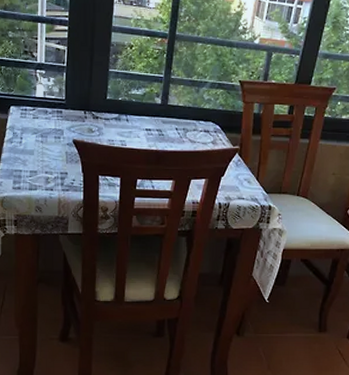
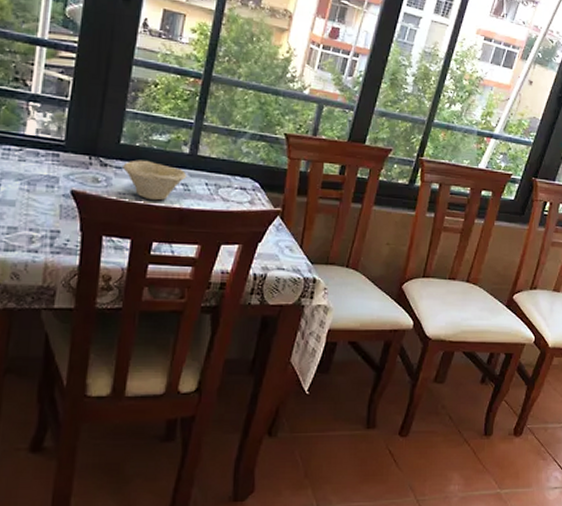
bowl: none [110,112,161,145] -> present [123,160,187,201]

